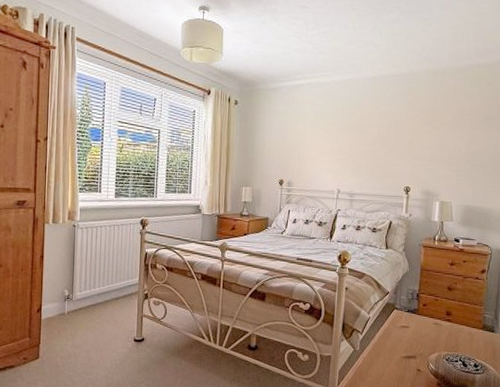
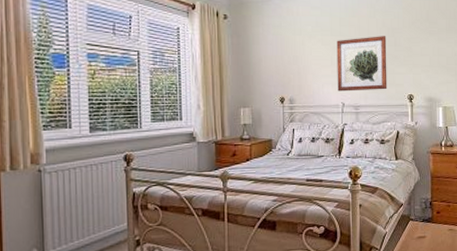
wall art: none [334,127,388,180] -> present [336,36,387,92]

